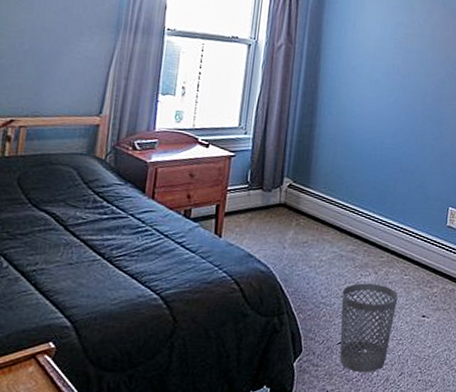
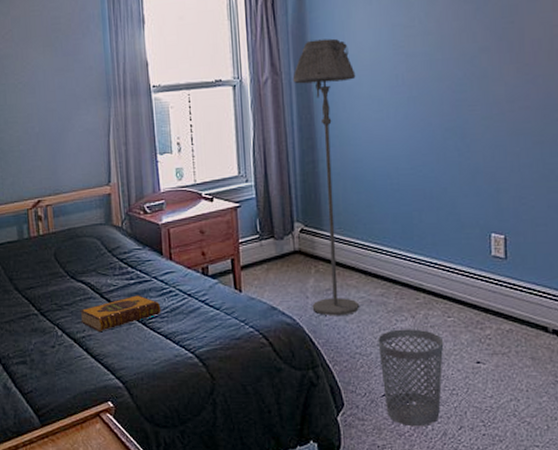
hardback book: none [34,231,133,267] -> present [80,295,161,333]
floor lamp: none [287,20,360,268] -> present [292,38,359,316]

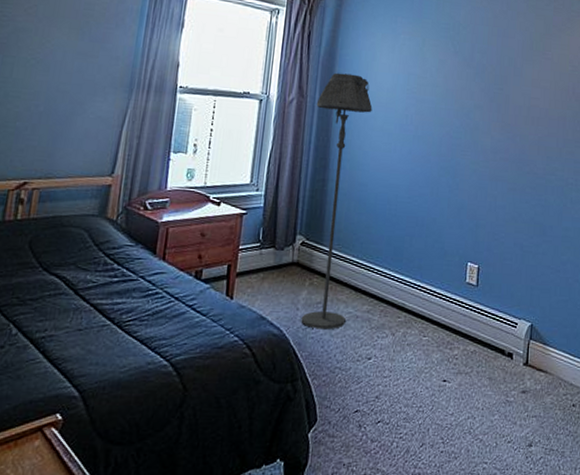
hardback book: present [80,295,161,333] -> none [43,294,143,333]
wastebasket: present [378,329,444,426] -> none [356,345,418,443]

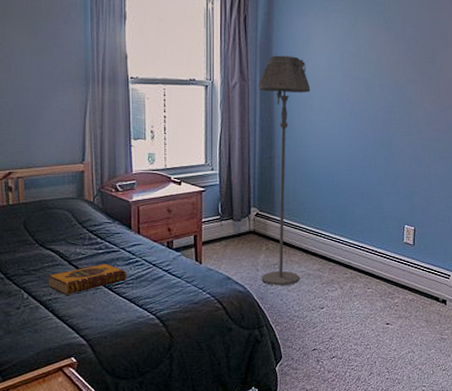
hardback book: none [43,294,143,333] -> present [47,263,127,296]

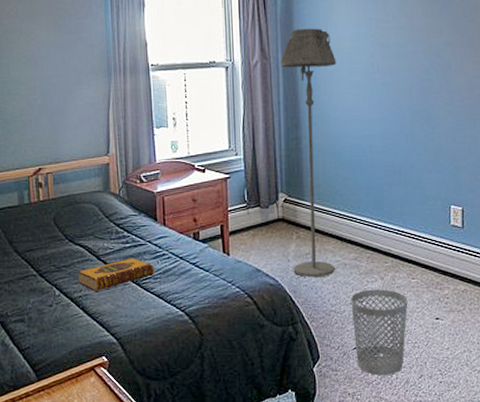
wastebasket: none [313,297,363,373] -> present [351,289,408,375]

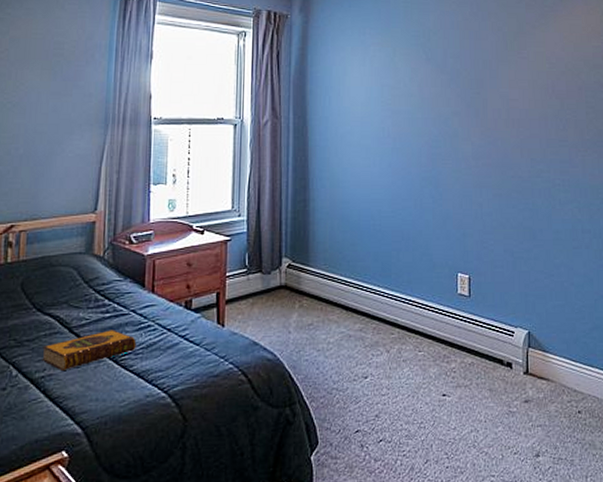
floor lamp: present [280,28,336,278] -> none [291,91,348,351]
wastebasket: present [351,289,408,375] -> none [354,363,415,462]

